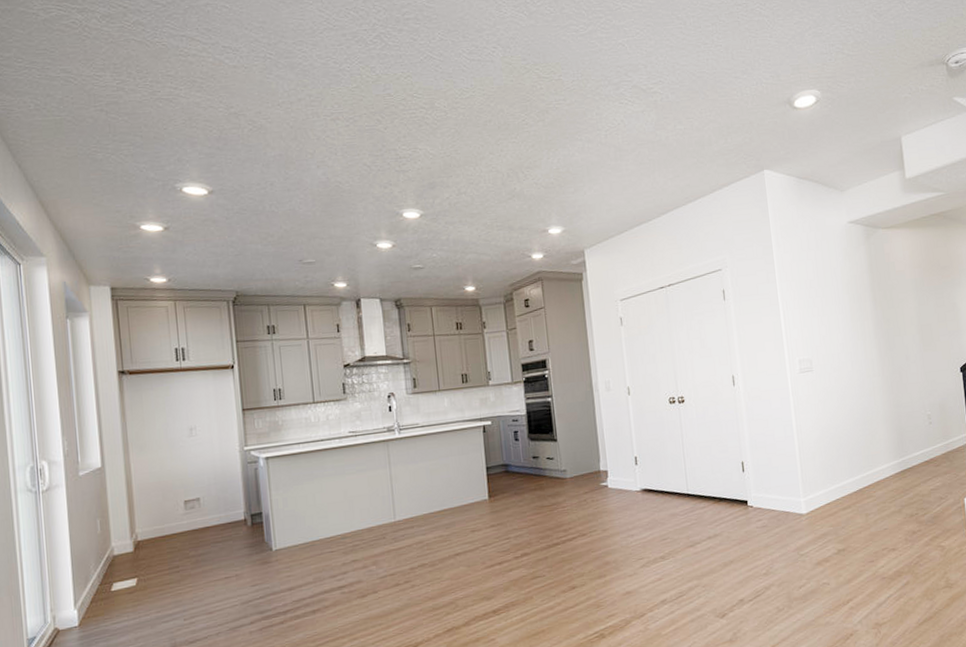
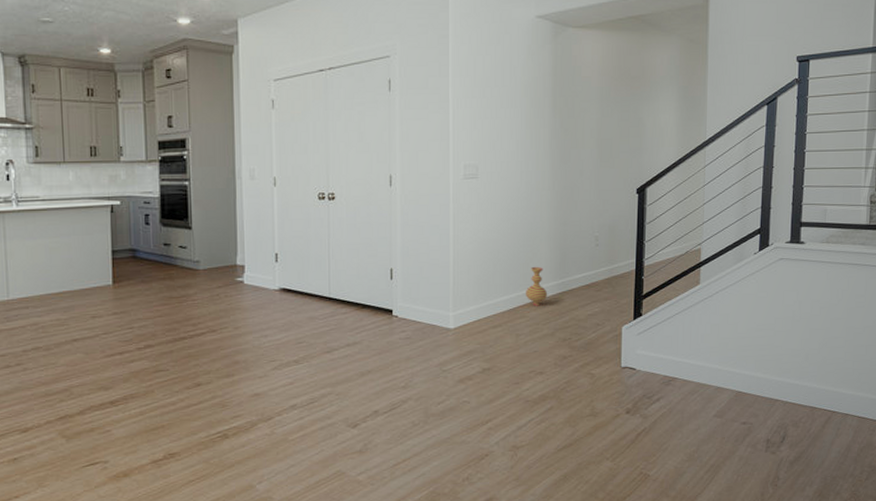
vase: none [869,448,891,486] -> present [526,266,548,306]

